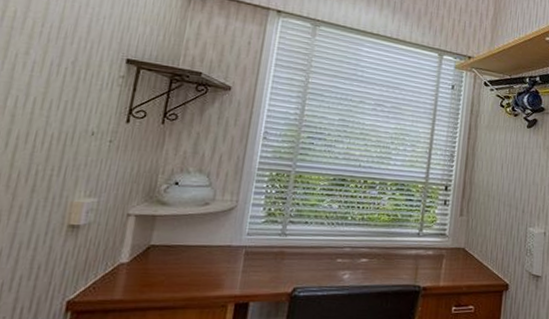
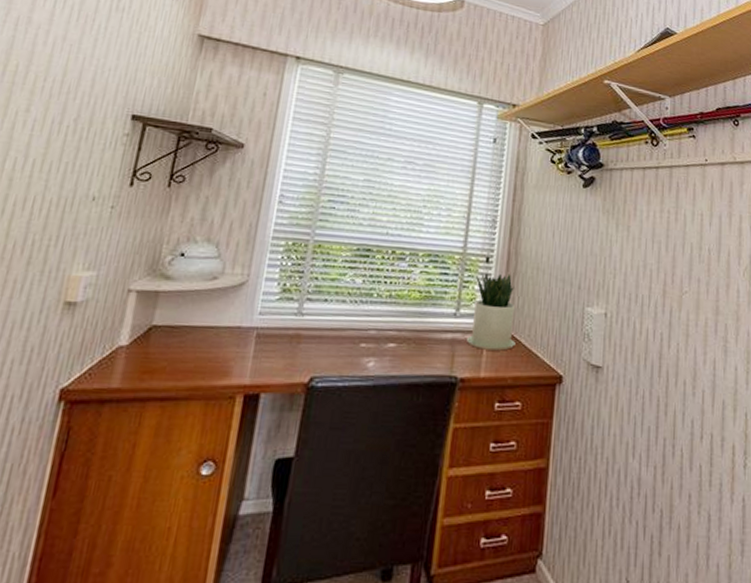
planter: none [428,198,470,264] -> present [467,271,516,351]

